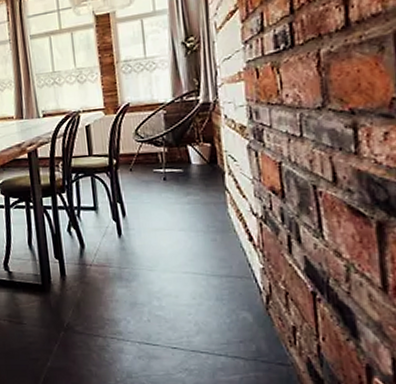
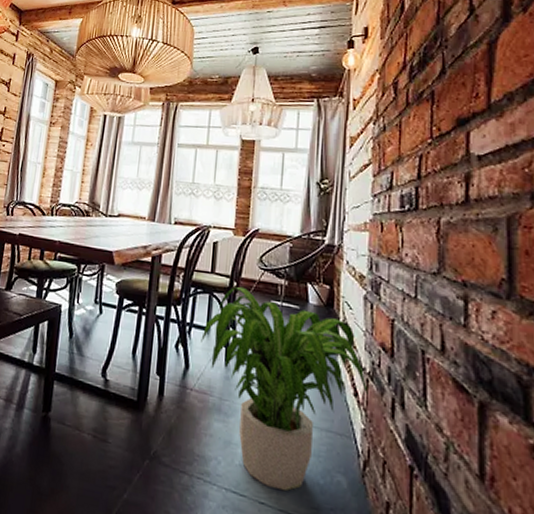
potted plant: none [91,162,265,335] -> present [201,286,370,492]

